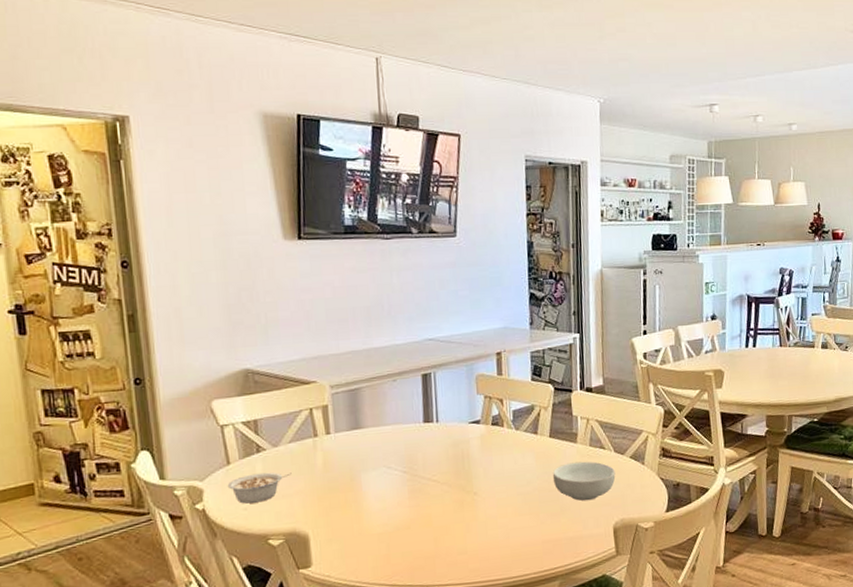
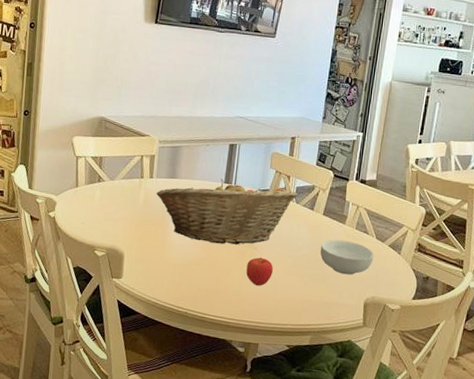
legume: present [227,472,292,504] -> none [73,197,120,220]
fruit basket: none [338,415,515,499] -> present [156,179,297,245]
apple: none [468,502,502,537] -> present [246,257,273,286]

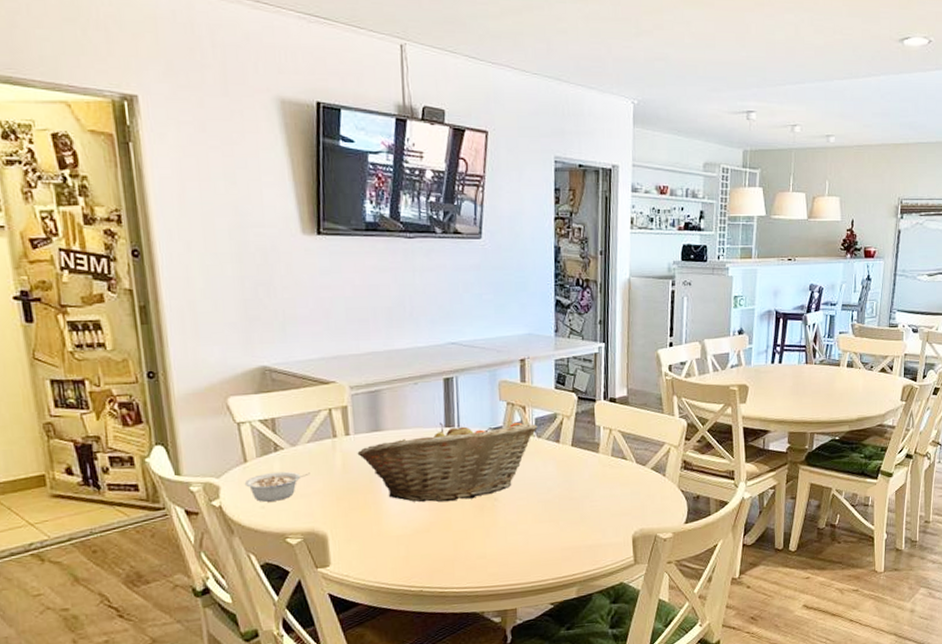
legume: none [73,197,120,220] -> present [244,471,310,502]
apple: present [246,257,273,286] -> none [488,508,521,542]
cereal bowl: present [320,239,374,275] -> none [573,471,636,510]

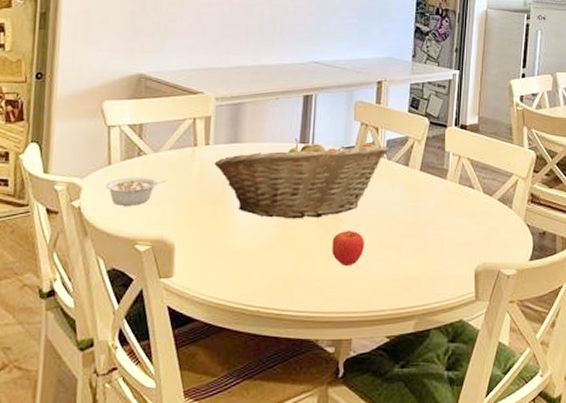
apple: none [488,508,521,542] -> present [332,230,364,265]

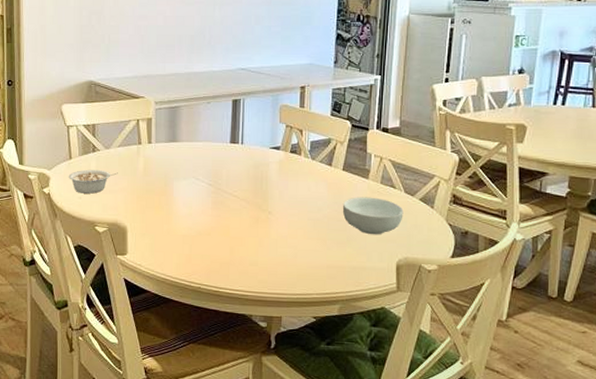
fruit basket: present [214,138,388,219] -> none [156,138,312,210]
apple: present [332,230,364,265] -> none [262,222,291,253]
cereal bowl: none [419,199,482,240] -> present [342,197,404,235]

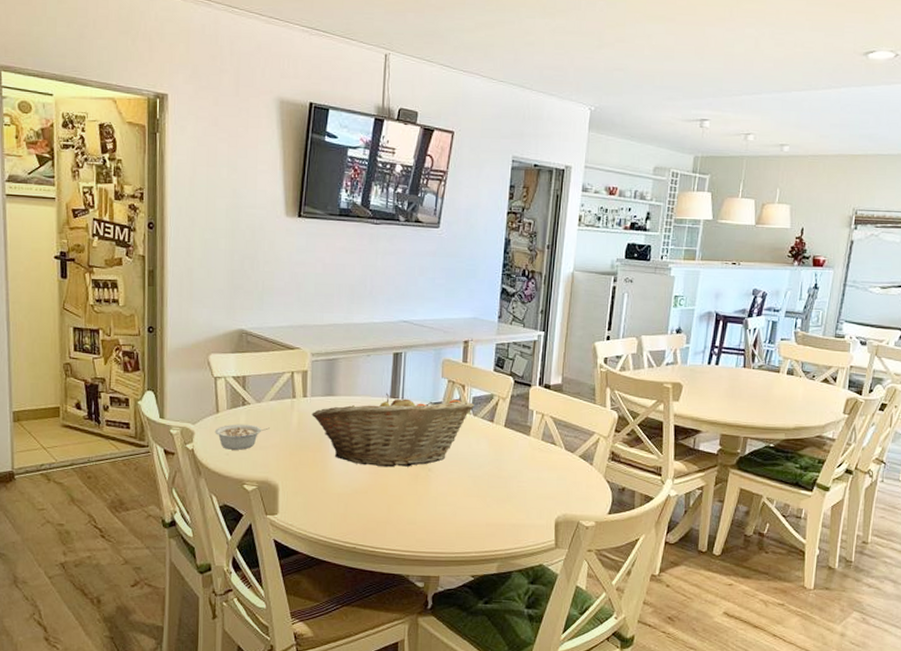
fruit basket: none [156,138,312,210] -> present [312,393,474,468]
cereal bowl: present [342,197,404,235] -> none [503,453,563,492]

